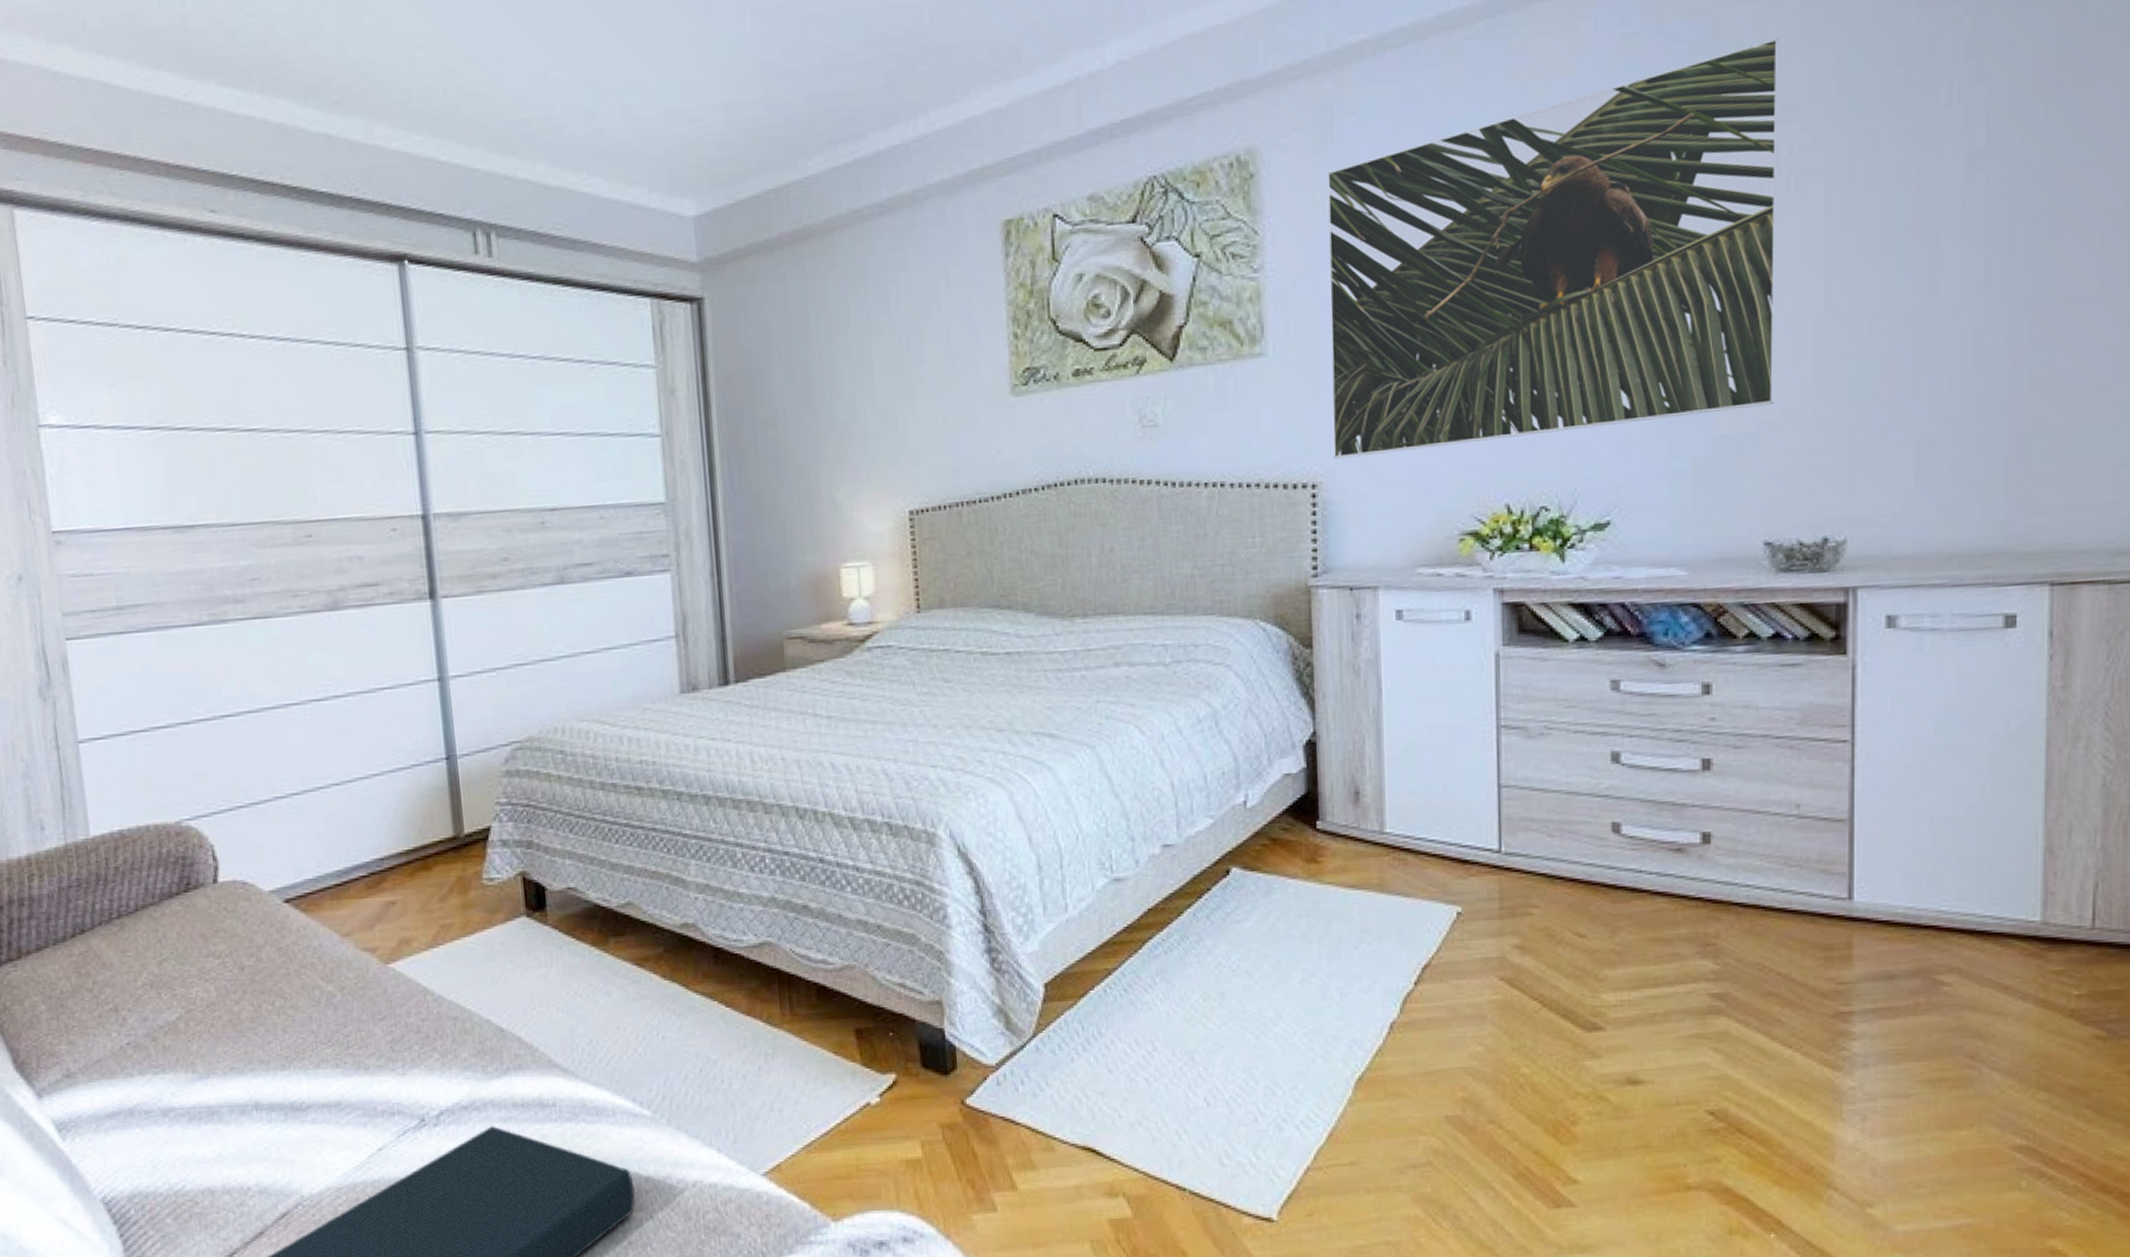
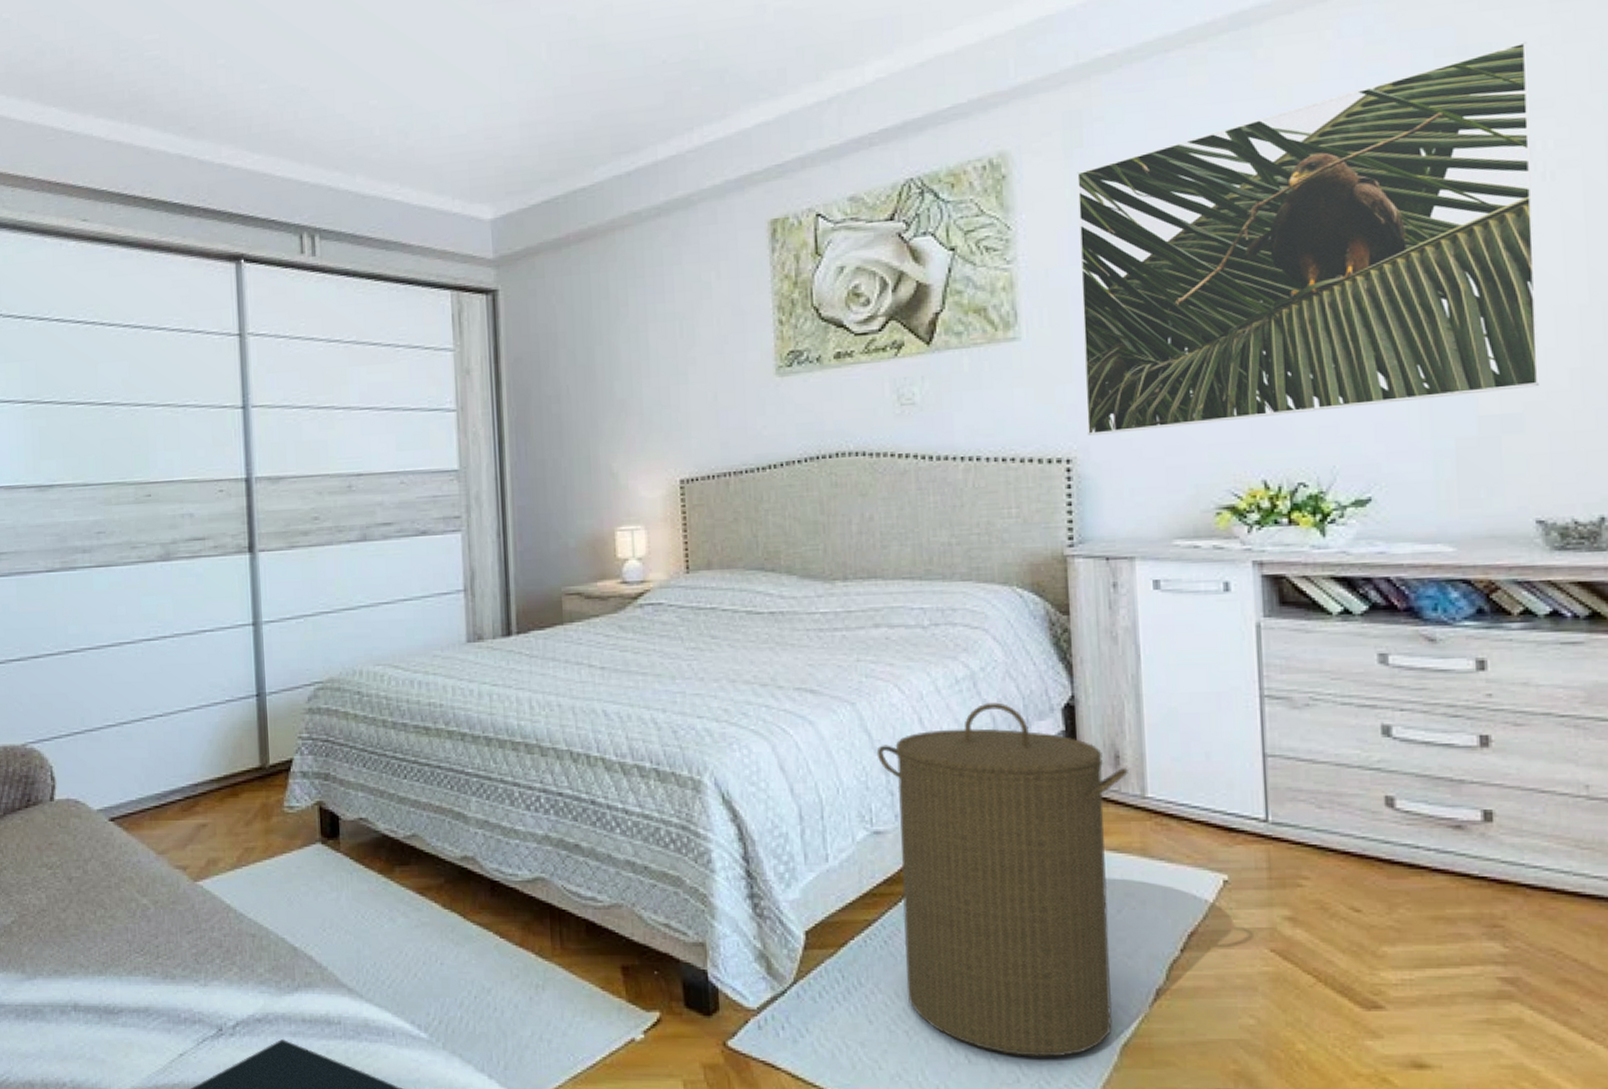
laundry hamper: none [1117,741,1368,1096] -> present [876,702,1128,1057]

